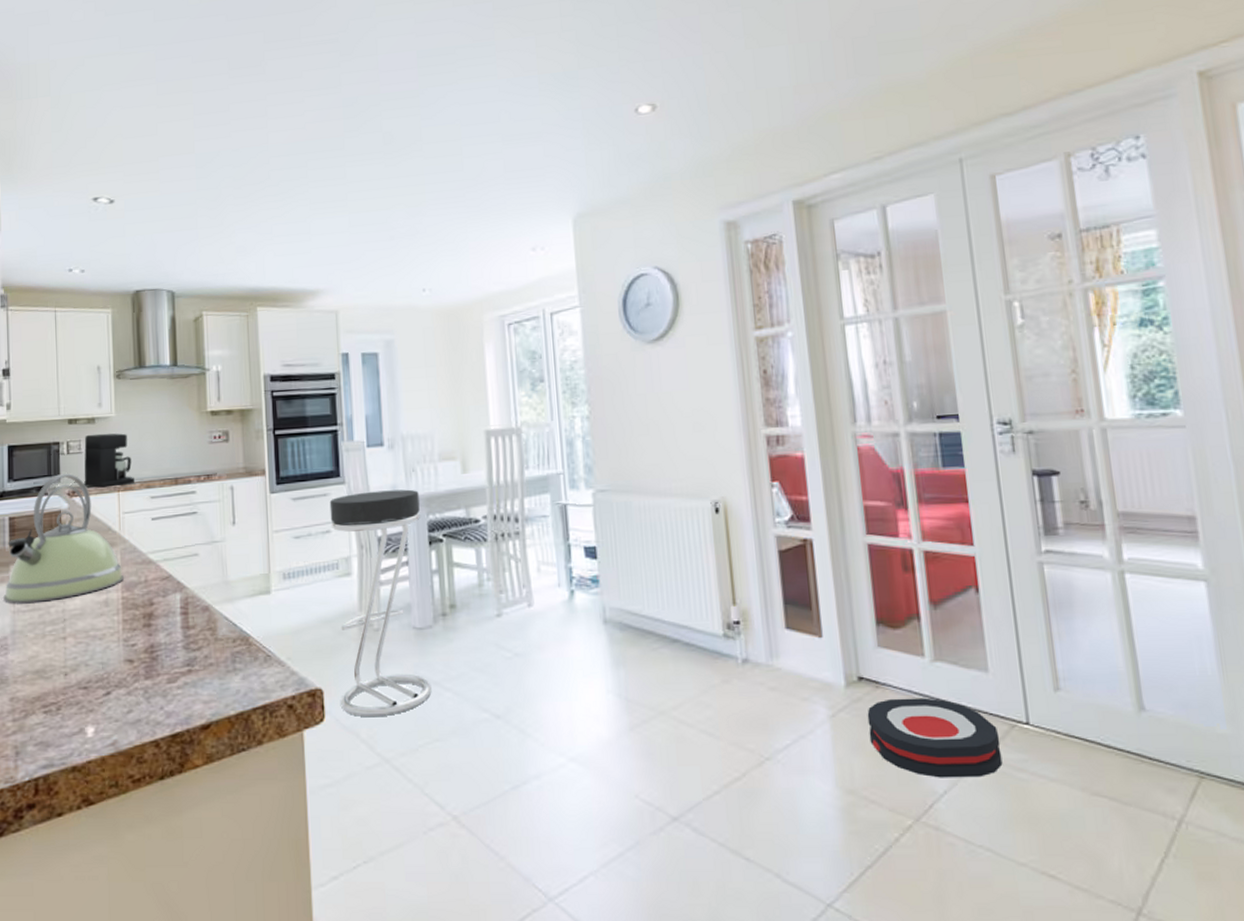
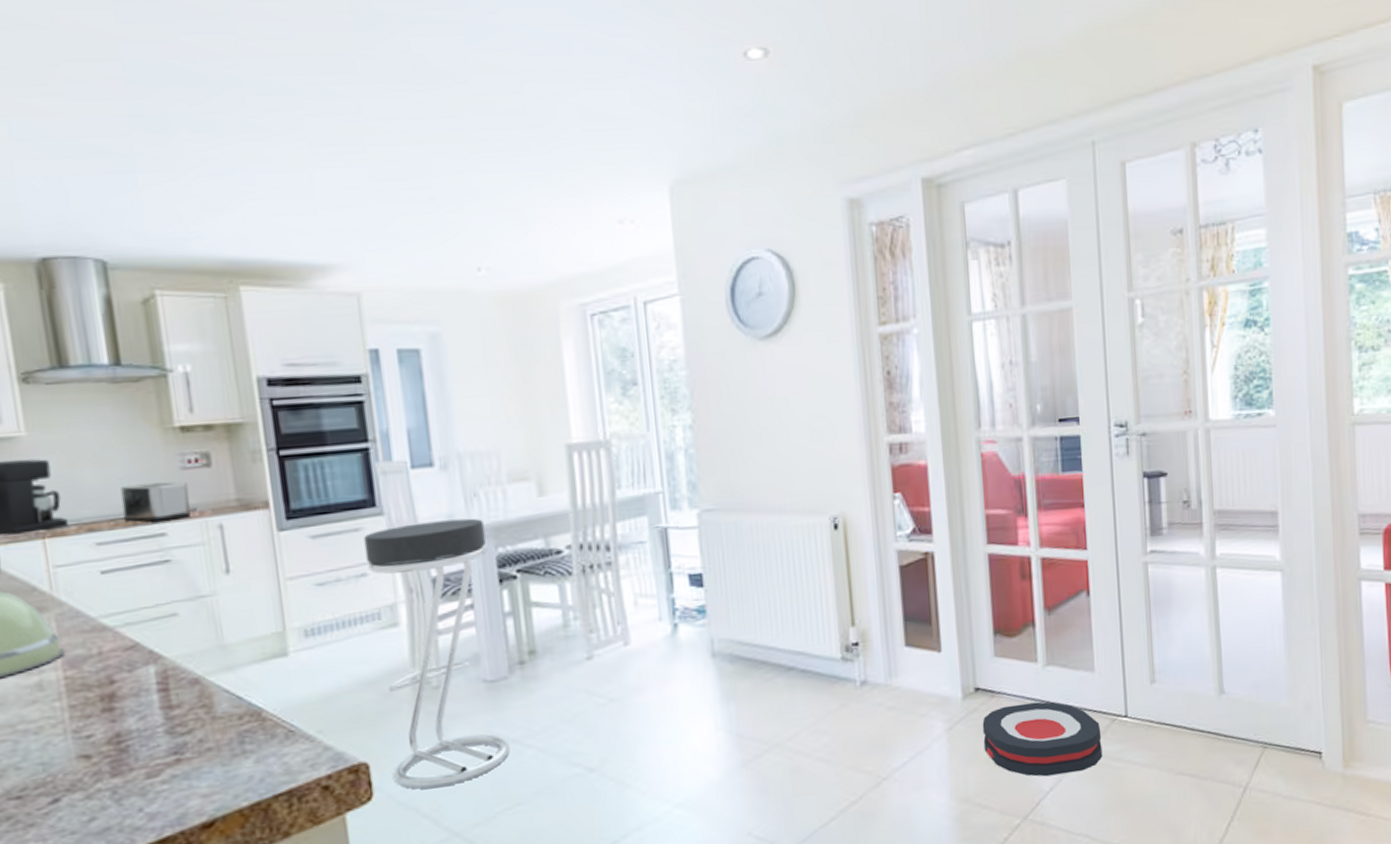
toaster: none [169,452,213,483] -> present [120,481,191,523]

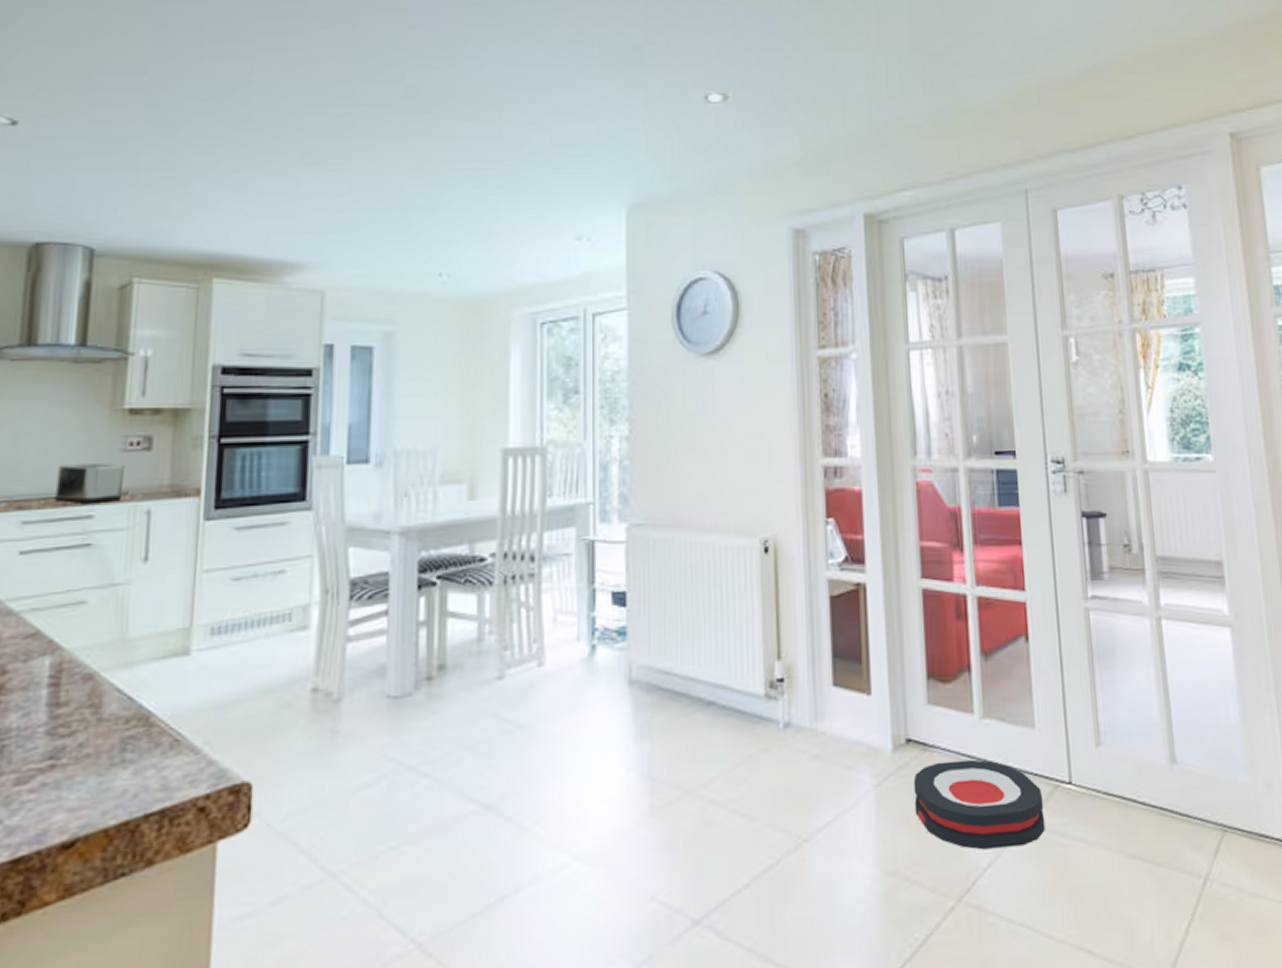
bar stool: present [363,518,510,789] -> none [276,518,410,819]

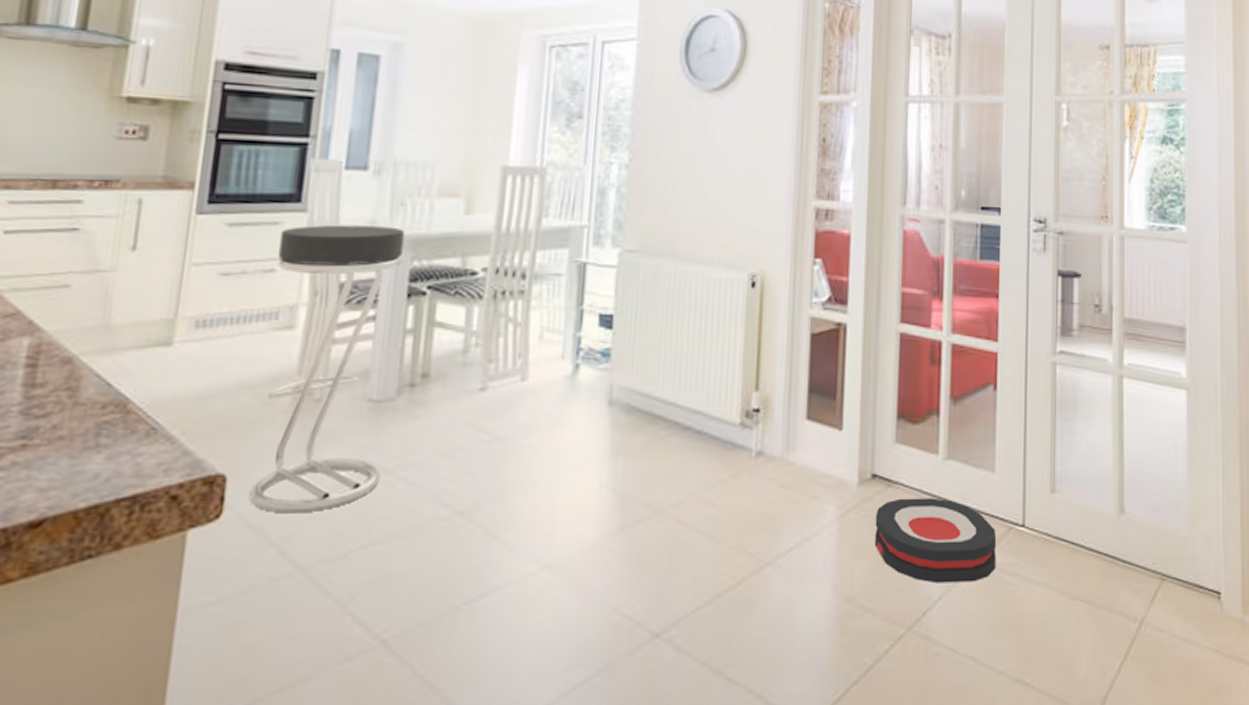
toaster: present [54,463,125,505] -> none [43,147,119,189]
bar stool: none [276,518,410,819] -> present [249,224,405,514]

